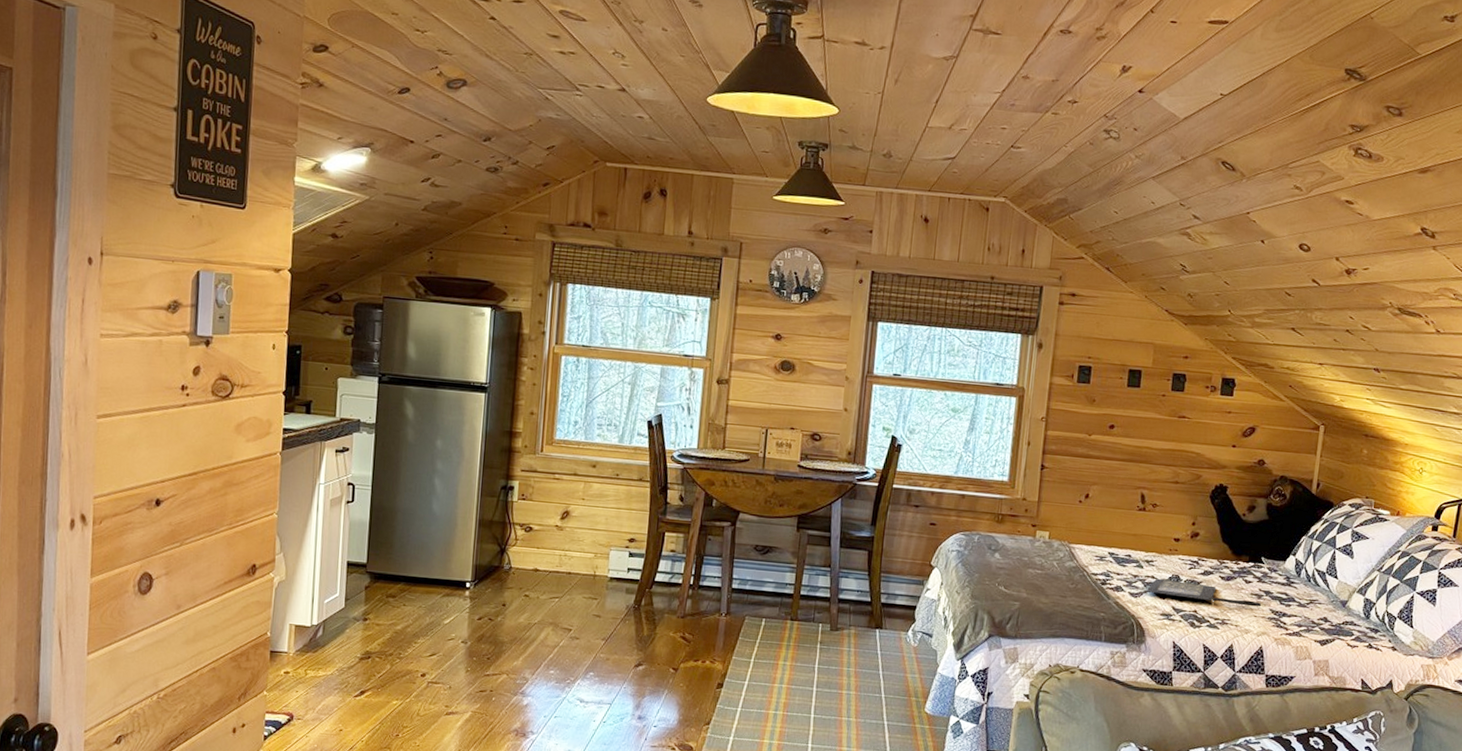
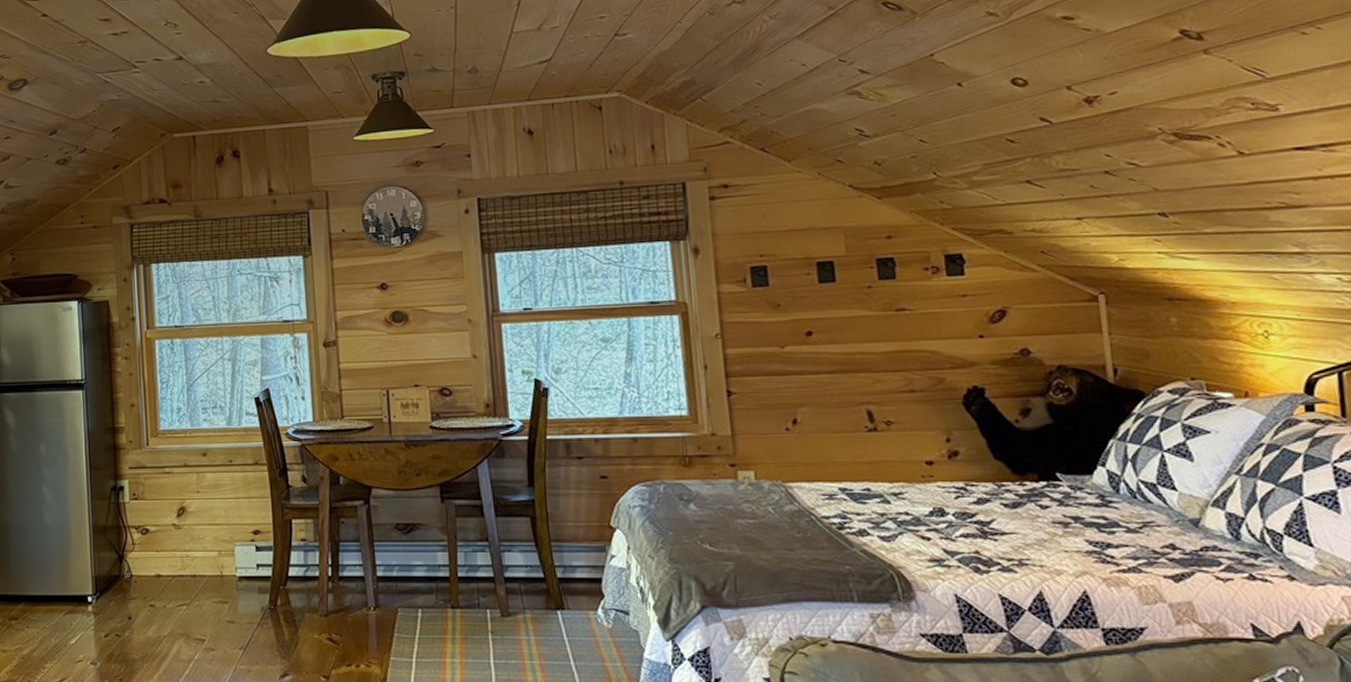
clutch bag: present [1147,578,1262,607] -> none [902,514,1072,542]

